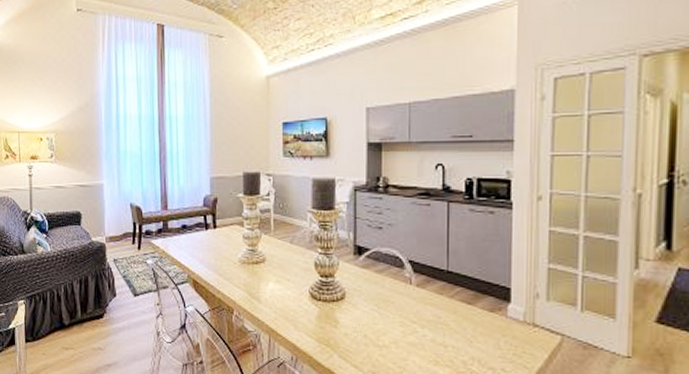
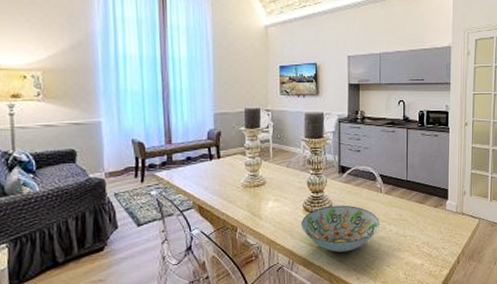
decorative bowl: none [307,294,408,356] -> present [302,205,379,253]

